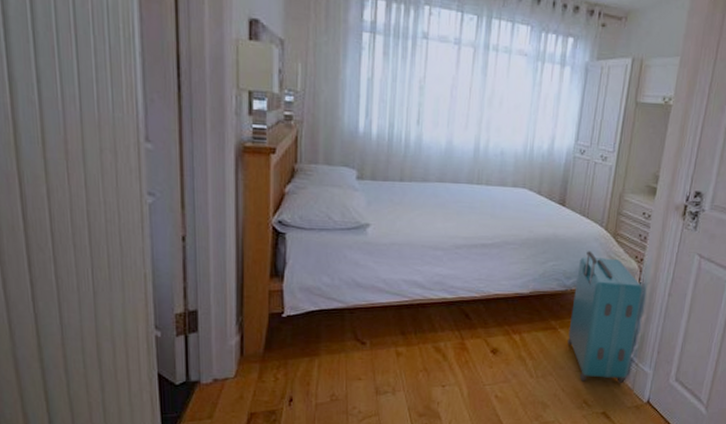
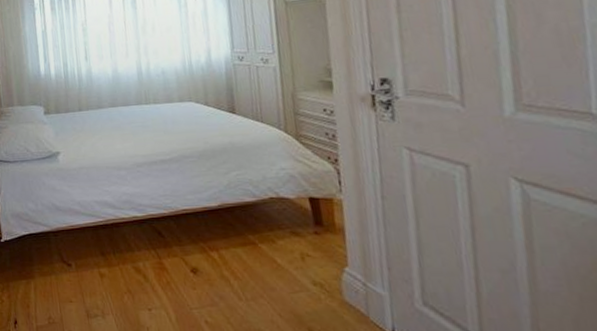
suitcase: present [567,251,643,384] -> none [264,156,357,309]

